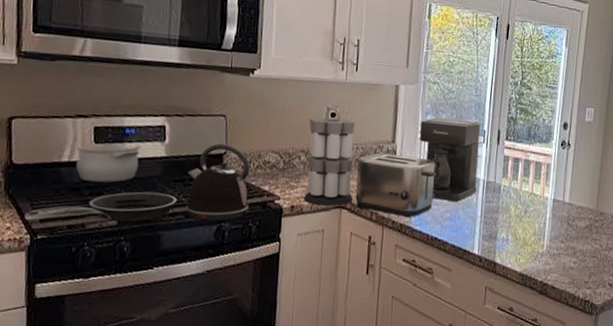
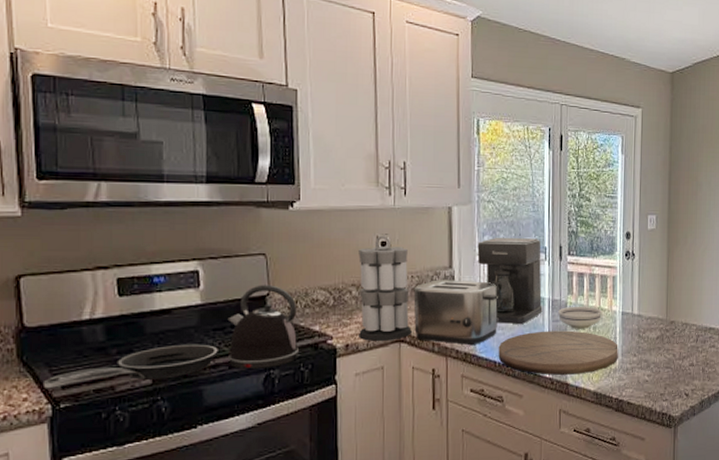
cooking pot: present [73,142,142,183] -> none [95,292,173,340]
cutting board: none [431,210,547,255] -> present [498,330,618,375]
bowl: none [491,189,534,212] -> present [558,306,602,329]

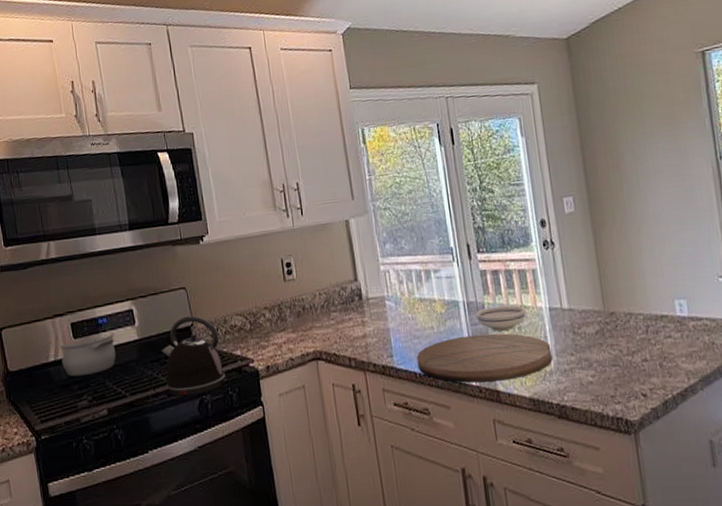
frying pan: present [44,344,218,389] -> none [28,375,157,424]
cooking pot: none [95,292,173,340] -> present [56,331,116,377]
spice rack: present [359,235,412,341] -> none [266,256,327,361]
toaster: present [413,280,498,346] -> none [323,290,413,358]
coffee maker: present [477,238,543,325] -> none [379,240,459,332]

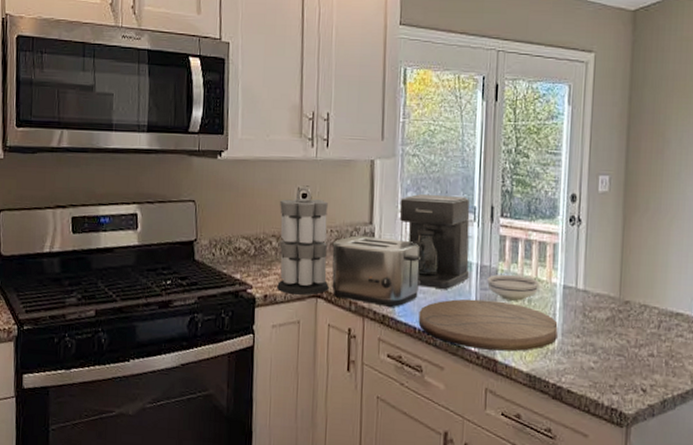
cooking pot: present [56,331,116,377] -> none [54,231,116,273]
kettle: present [161,315,228,397] -> none [159,230,223,312]
spice rack: none [266,256,327,361] -> present [277,187,329,295]
toaster: none [323,290,413,358] -> present [332,235,420,308]
coffee maker: none [379,240,459,332] -> present [399,194,470,290]

